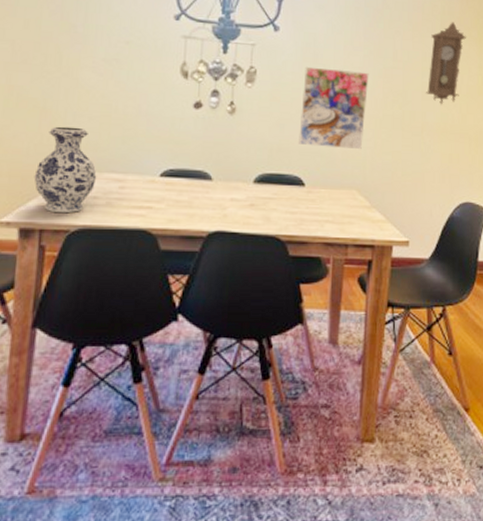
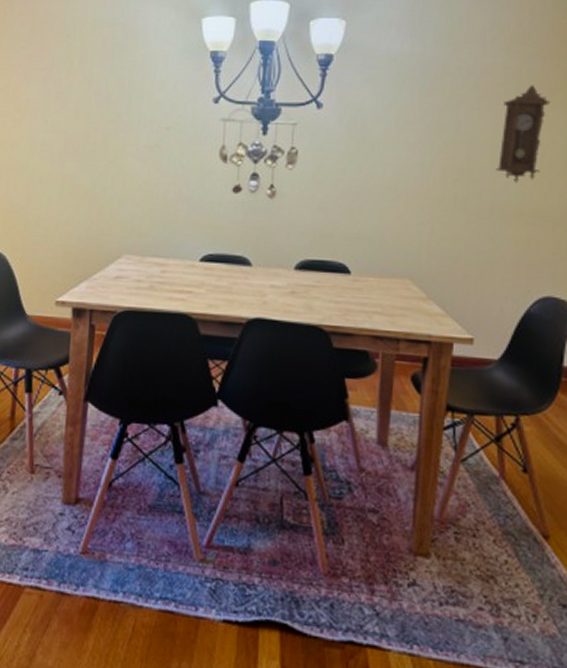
vase: present [34,126,97,212] -> none [85,212,141,294]
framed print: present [299,66,369,150] -> none [344,145,426,235]

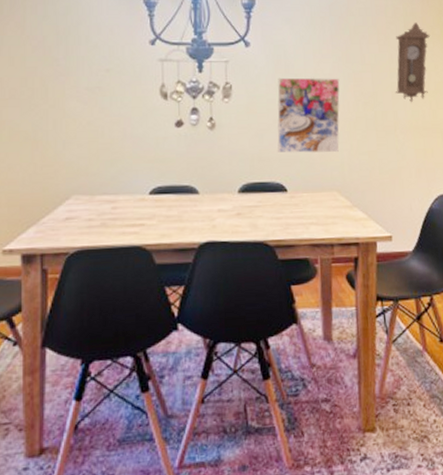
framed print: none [344,145,426,235] -> present [277,77,340,153]

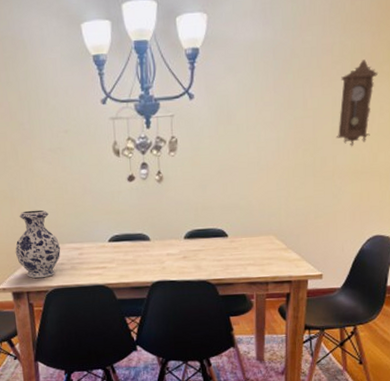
vase: none [31,154,90,237] -> present [15,209,61,278]
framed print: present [277,77,340,153] -> none [219,125,281,202]

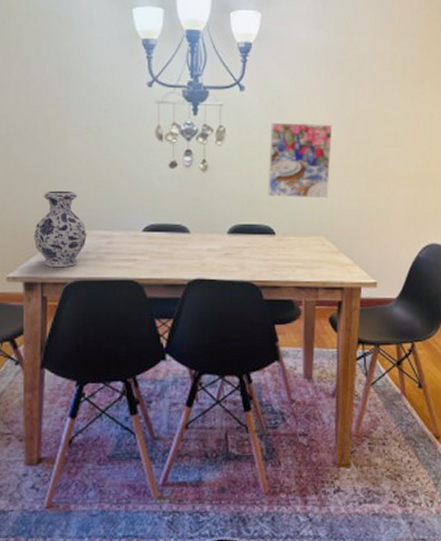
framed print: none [219,125,281,202] -> present [268,122,333,199]
pendulum clock: present [336,59,379,147] -> none [388,69,429,151]

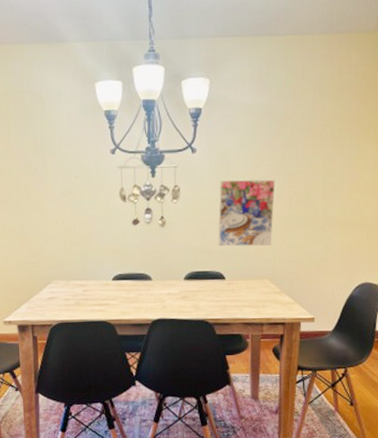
vase: present [33,190,87,267] -> none [22,248,67,312]

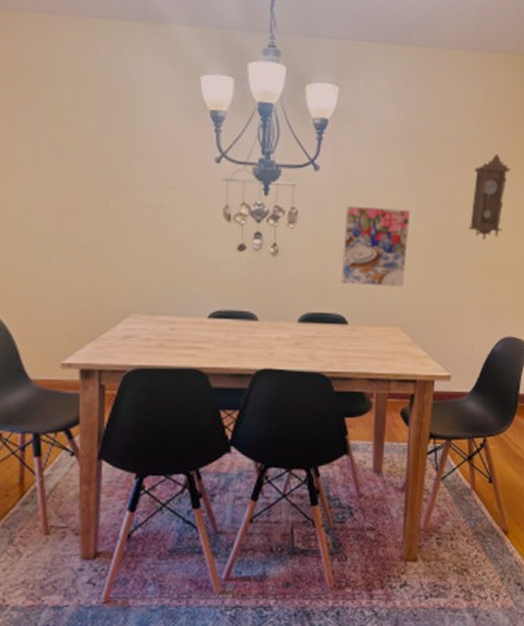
pendulum clock: none [326,124,365,201] -> present [467,154,512,240]

